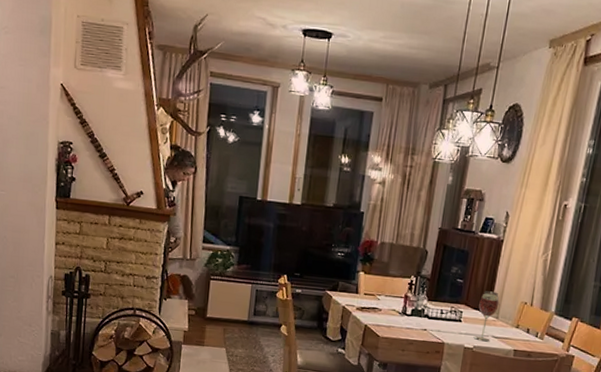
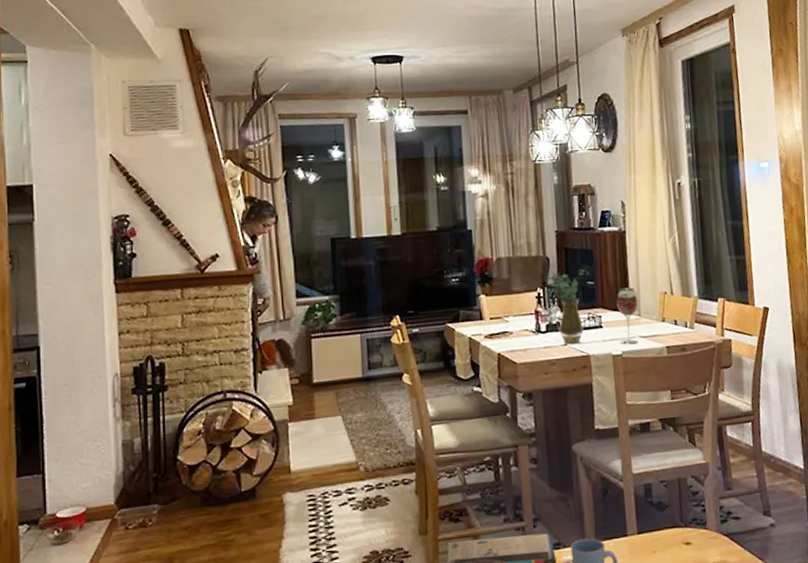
vase: none [422,263,449,331] -> present [551,271,584,344]

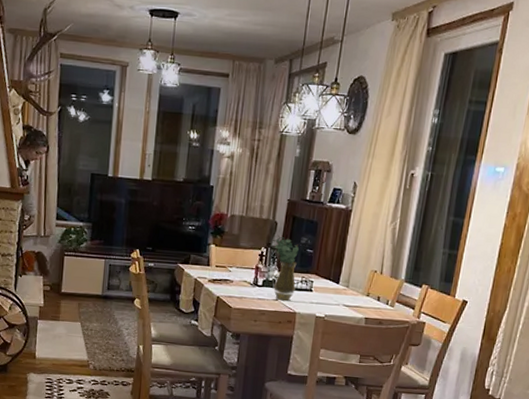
wineglass: present [616,287,639,345] -> none [325,260,350,311]

